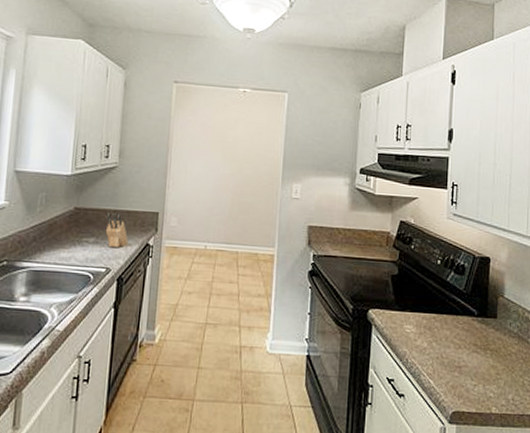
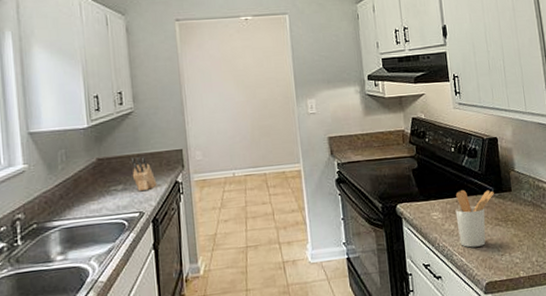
utensil holder: none [430,306,477,371] -> present [455,189,494,248]

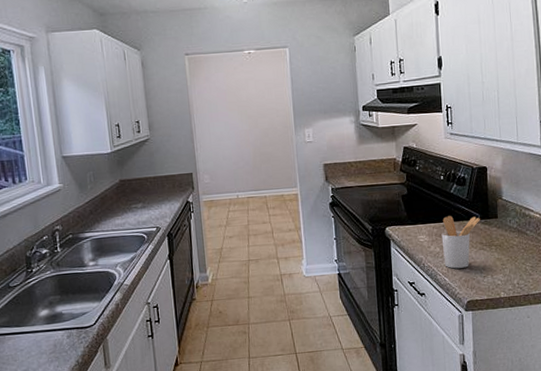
knife block: present [130,157,157,191] -> none [148,179,171,209]

